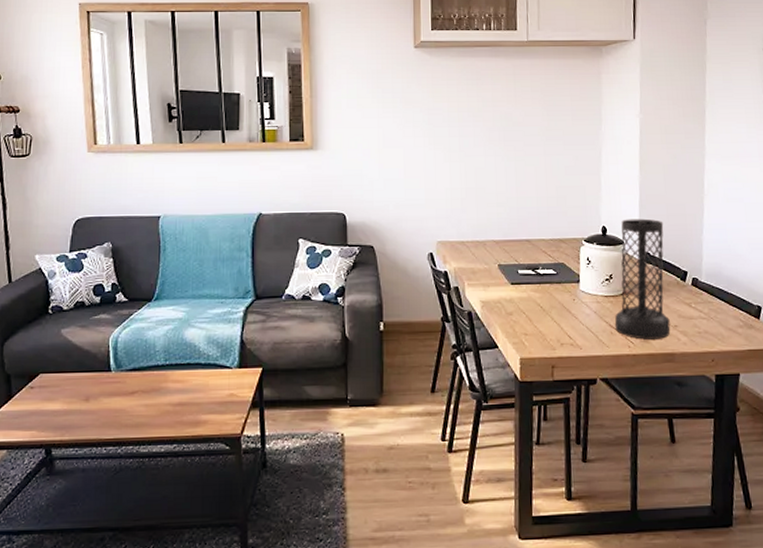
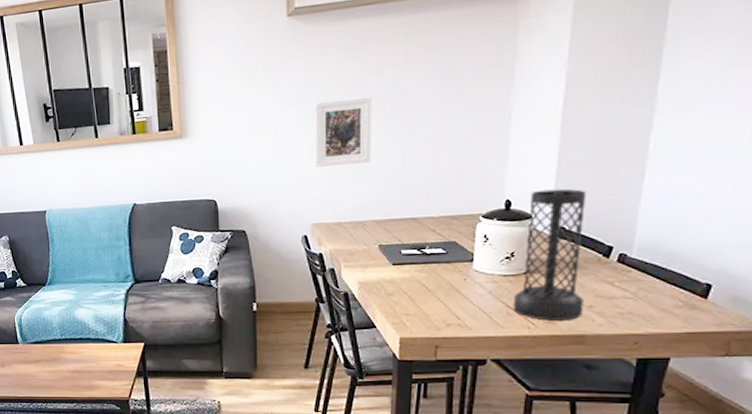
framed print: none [439,126,489,187] -> present [314,96,372,167]

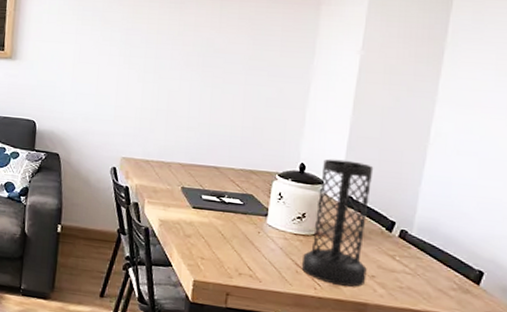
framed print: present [314,96,372,167] -> none [130,48,187,109]

